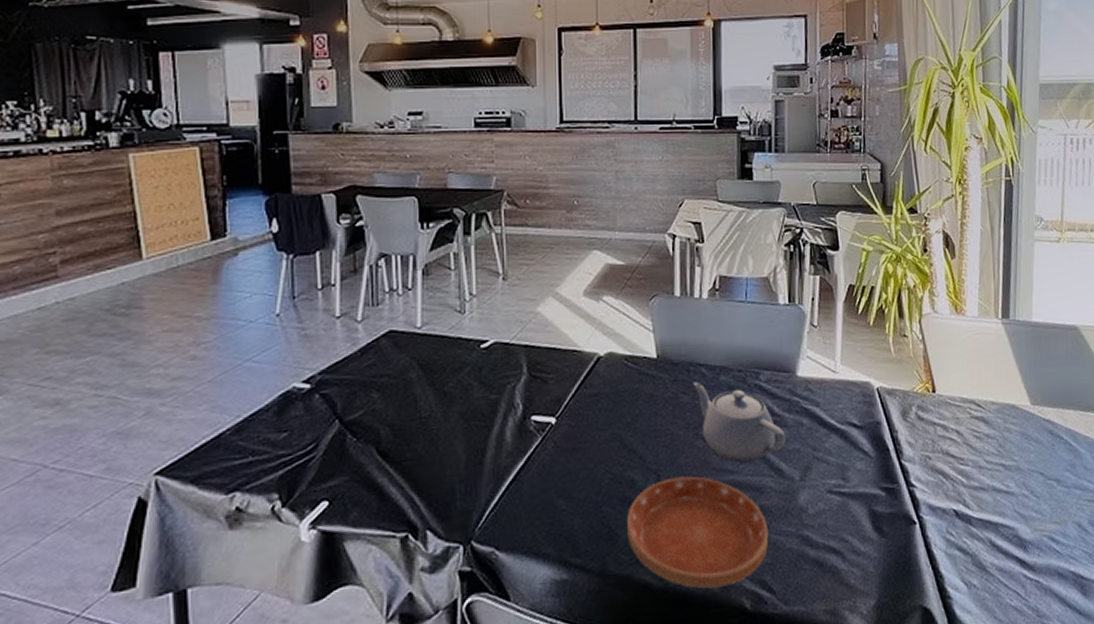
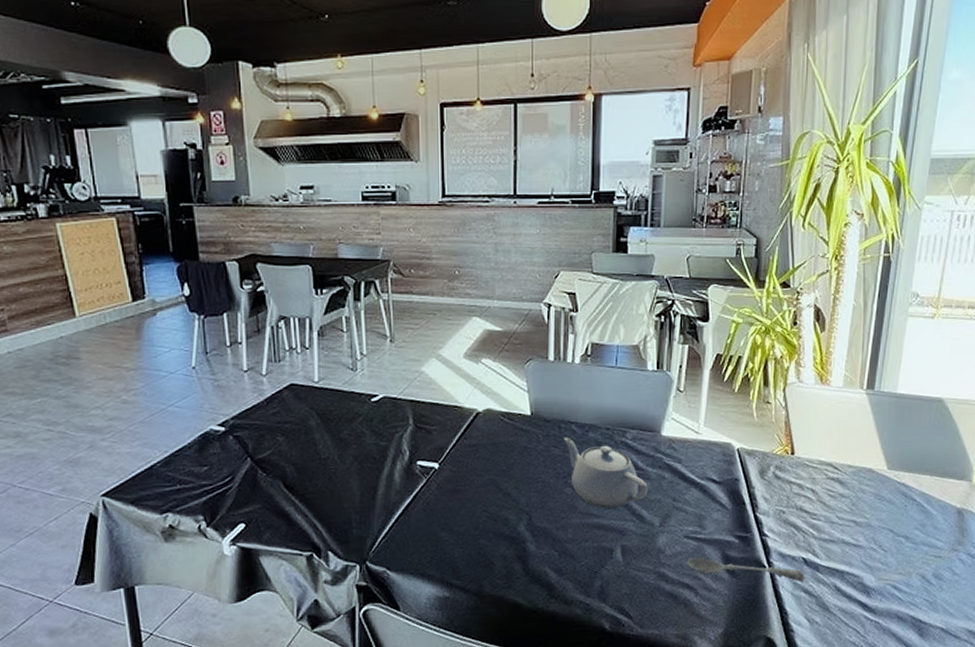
saucer: present [627,476,769,589] -> none [502,517,629,611]
soupspoon: none [832,515,958,539] -> present [687,558,805,582]

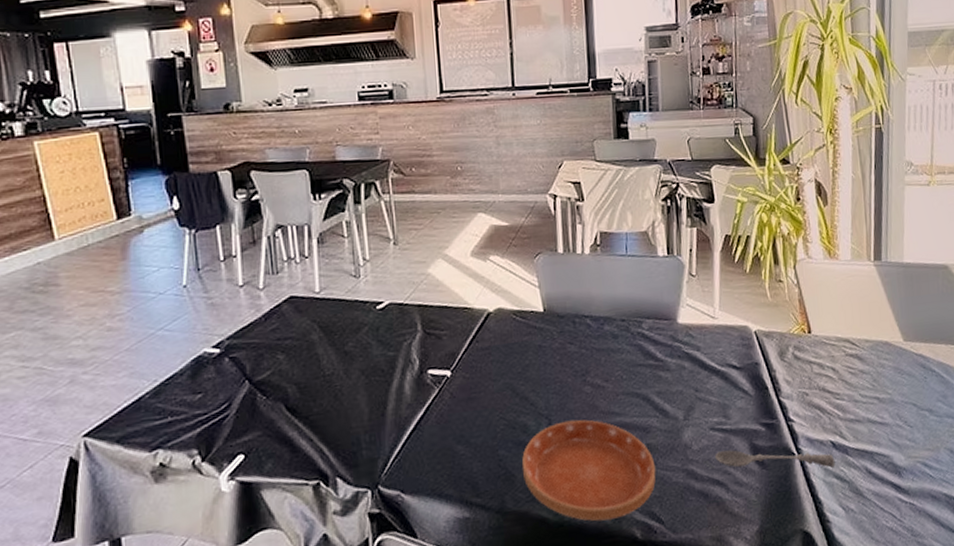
saucer: none [502,517,629,611] -> present [522,419,656,521]
teapot: present [563,437,648,508] -> none [578,332,669,406]

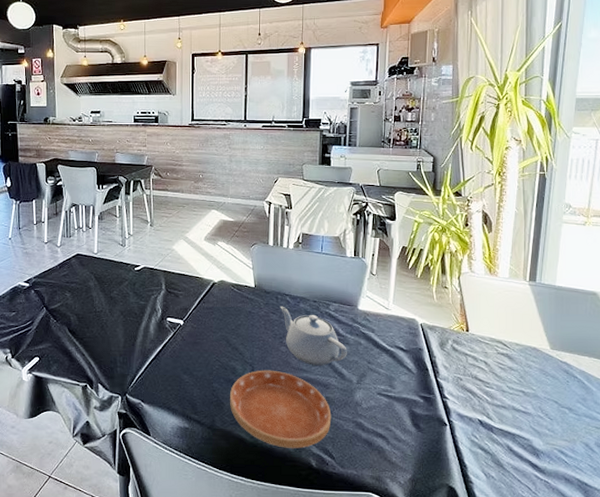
teapot: none [578,332,669,406] -> present [280,306,347,366]
soupspoon: present [715,450,836,468] -> none [380,412,481,440]

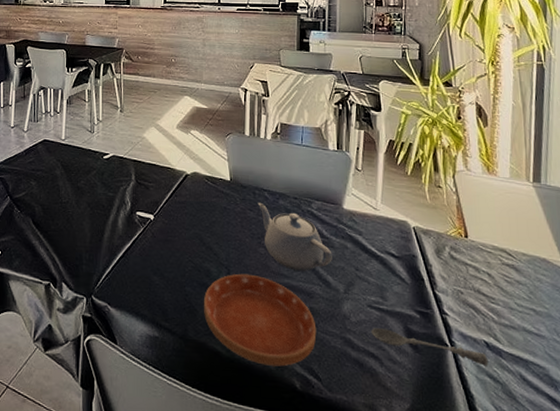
soupspoon: none [380,412,481,440] -> present [371,328,489,366]

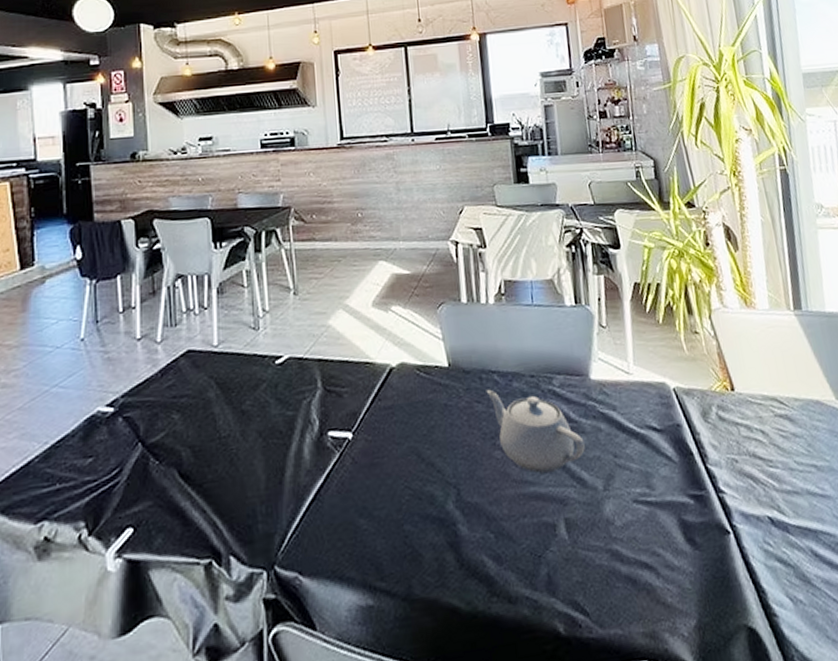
saucer: present [204,273,317,367] -> none [430,489,577,612]
soupspoon: present [371,328,489,366] -> none [641,526,776,549]

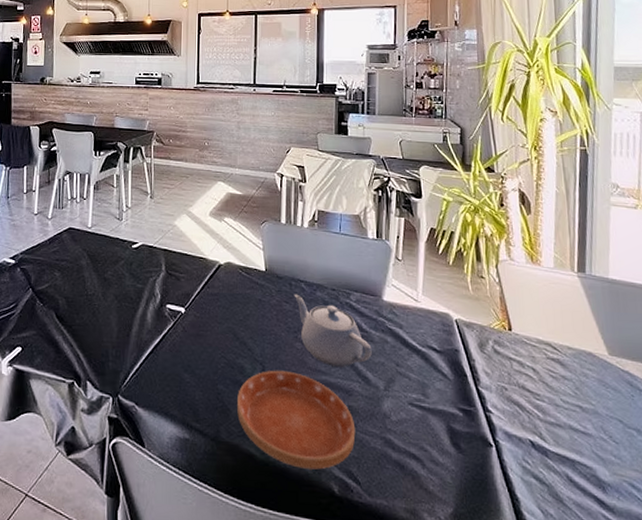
saucer: none [430,489,577,612] -> present [237,370,356,470]

